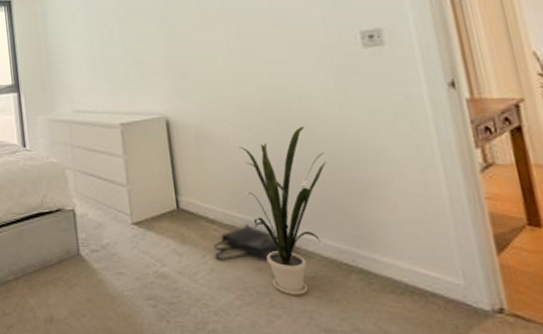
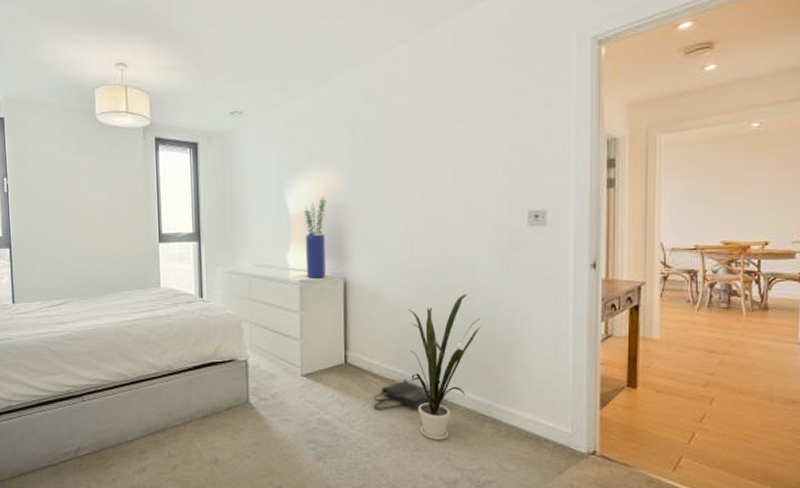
vase: none [117,38,147,122] -> present [303,197,327,280]

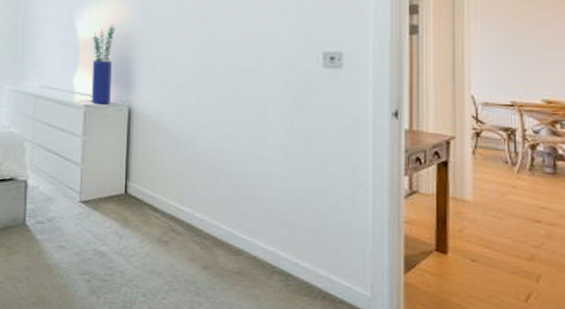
tote bag: present [373,378,431,410] -> none [152,216,215,250]
house plant: present [407,294,481,440] -> none [192,133,270,288]

